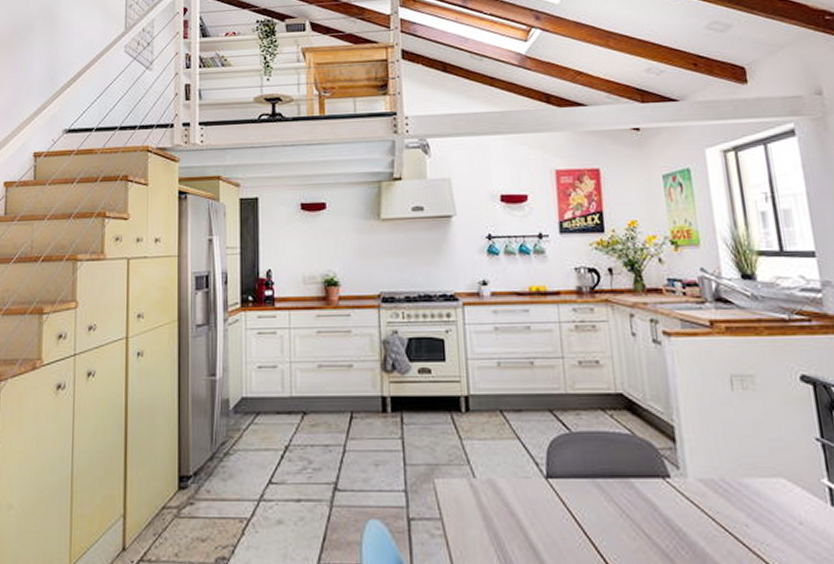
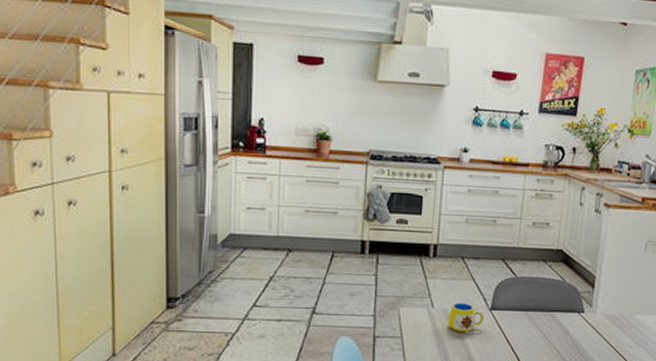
mug: none [494,469,541,511] -> present [447,302,485,334]

